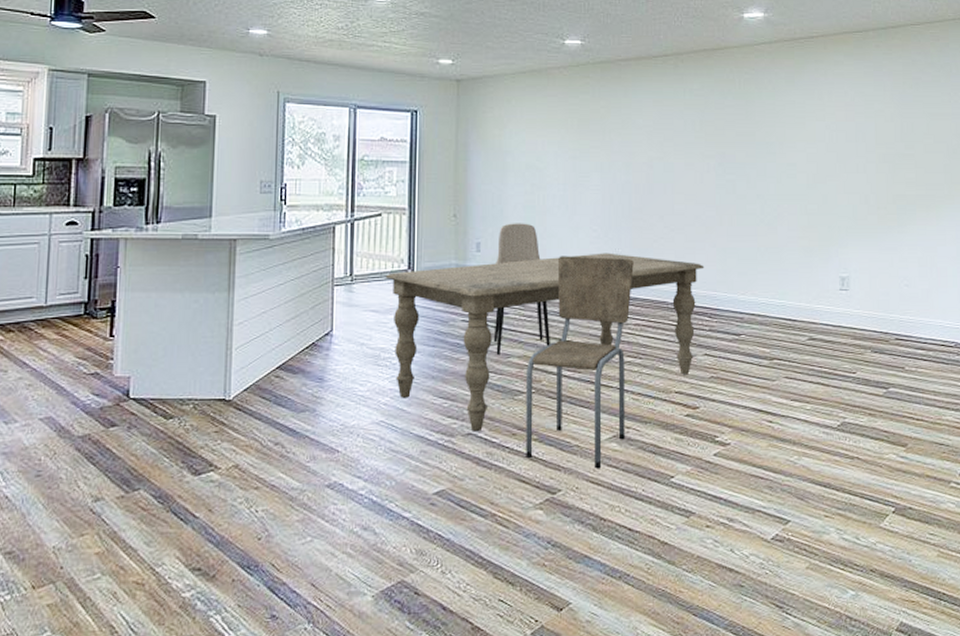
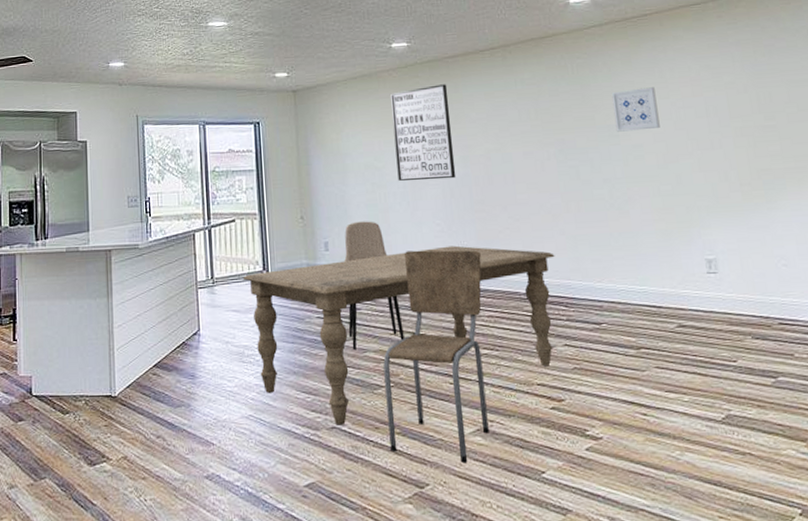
wall art: none [559,87,618,185] -> present [390,84,456,181]
wall art: none [773,108,814,150] -> present [611,87,660,132]

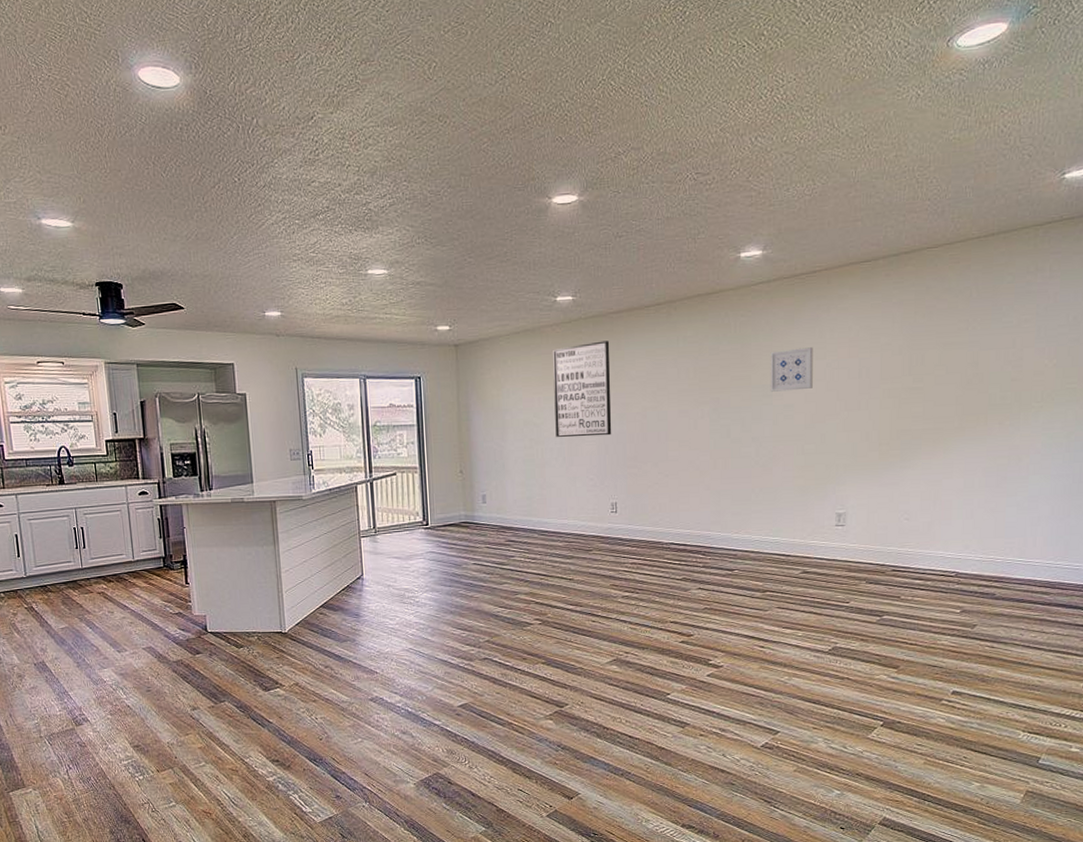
dining table: present [242,245,555,426] -> none [403,499,699,657]
dining chair: present [344,221,404,351] -> none [500,475,553,593]
dining chair: present [383,250,489,464] -> none [533,503,630,687]

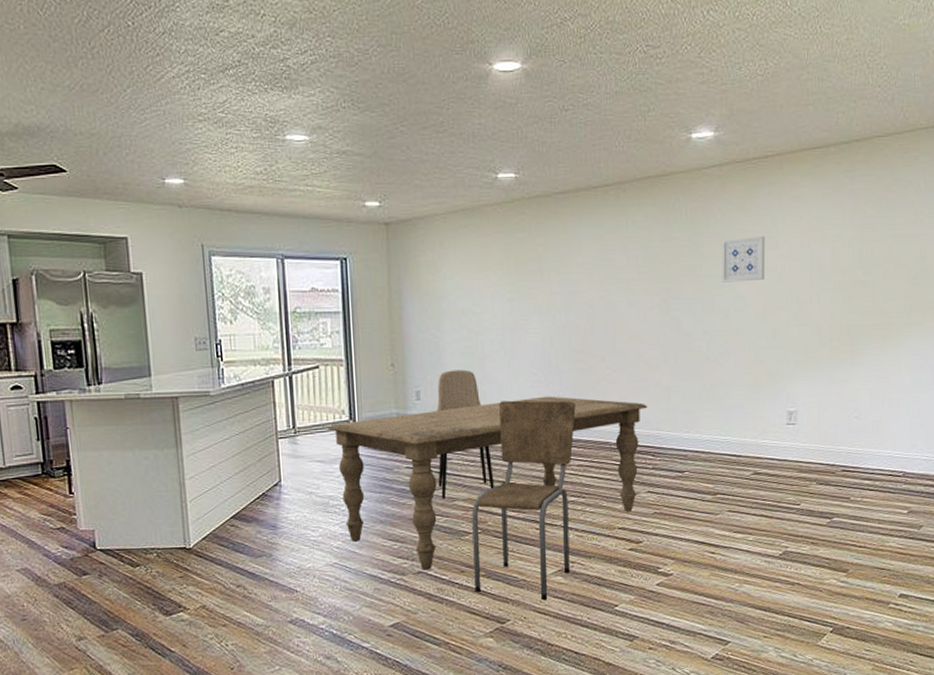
dining table: none [403,499,699,657] -> present [327,396,648,570]
dining chair: none [500,475,553,593] -> present [436,369,494,500]
dining chair: none [533,503,630,687] -> present [472,400,576,601]
wall art: present [553,341,612,437] -> none [494,223,557,328]

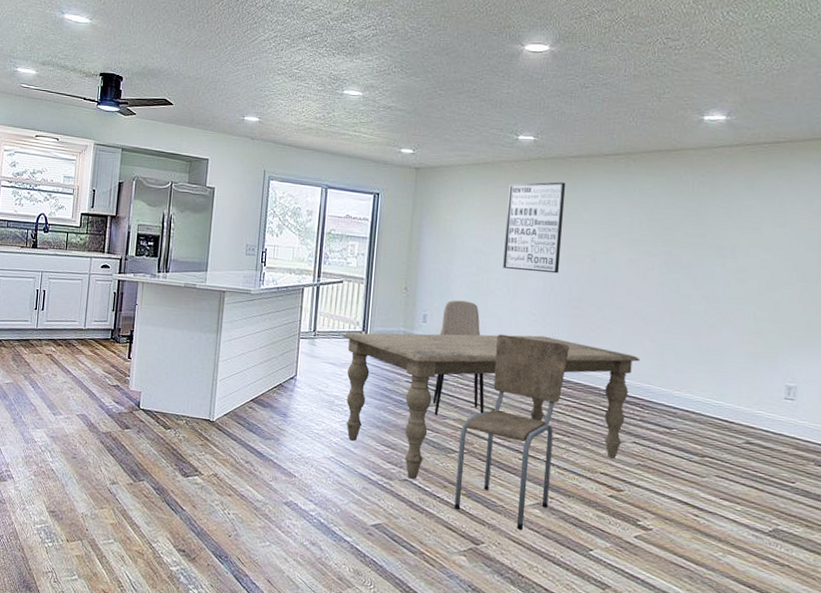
wall art: none [494,223,557,328] -> present [503,182,566,274]
wall art: present [722,236,765,283] -> none [724,213,772,256]

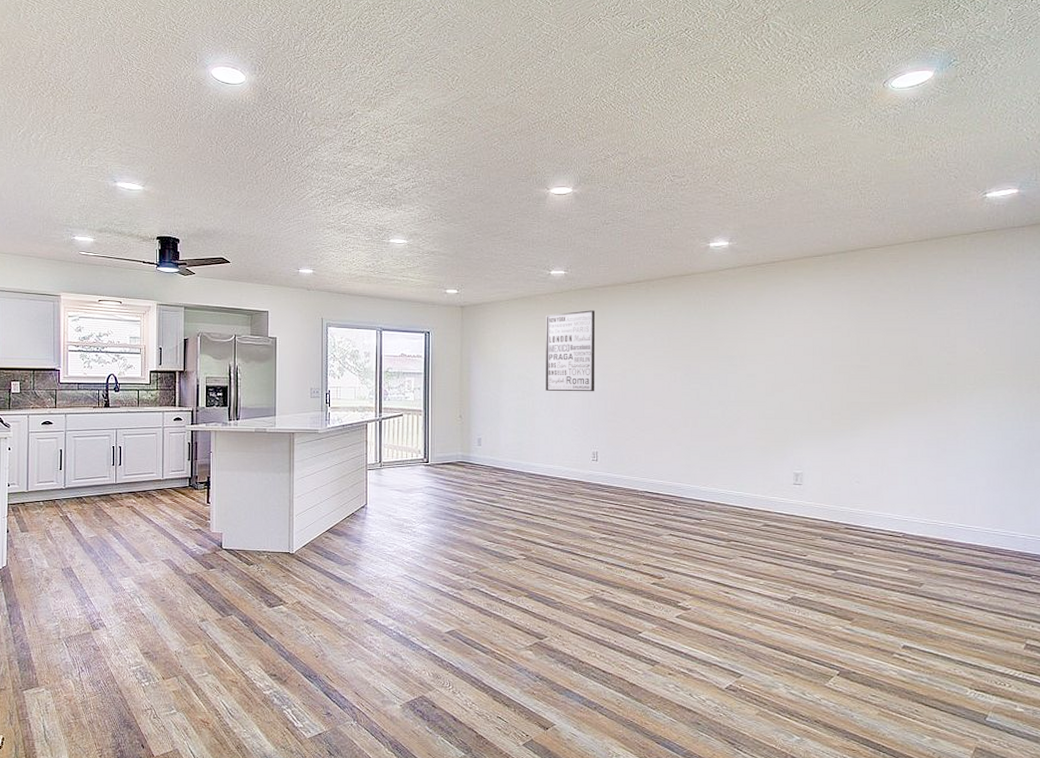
dining table: present [342,332,641,479] -> none [406,448,671,587]
dining chair: present [432,300,485,416] -> none [492,423,538,529]
dining chair: present [454,334,569,530] -> none [519,450,609,622]

